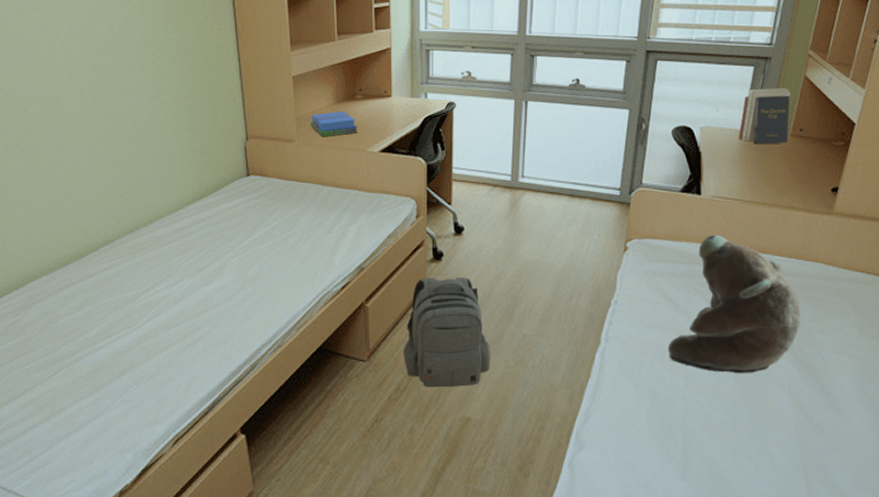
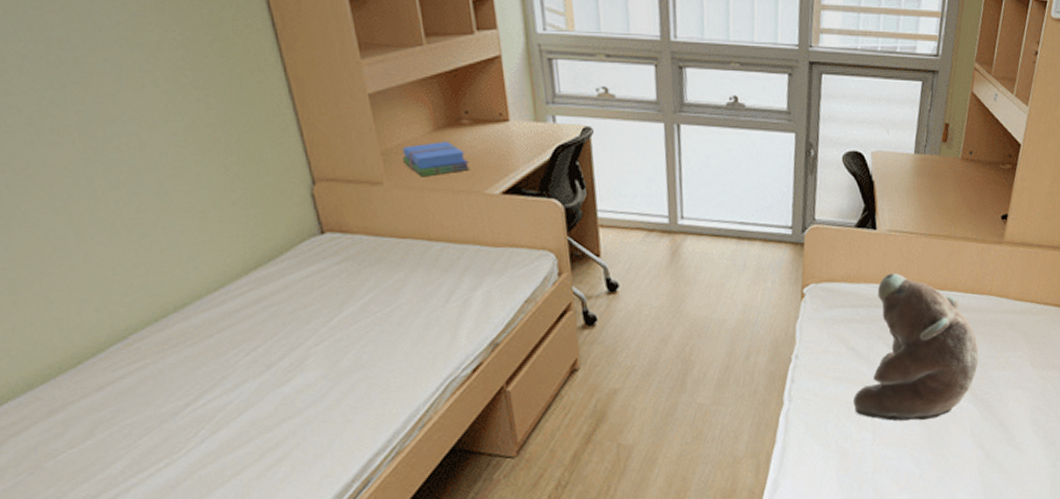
backpack: present [404,276,490,388] -> none [560,343,665,479]
books: present [738,88,792,145] -> none [910,106,960,171]

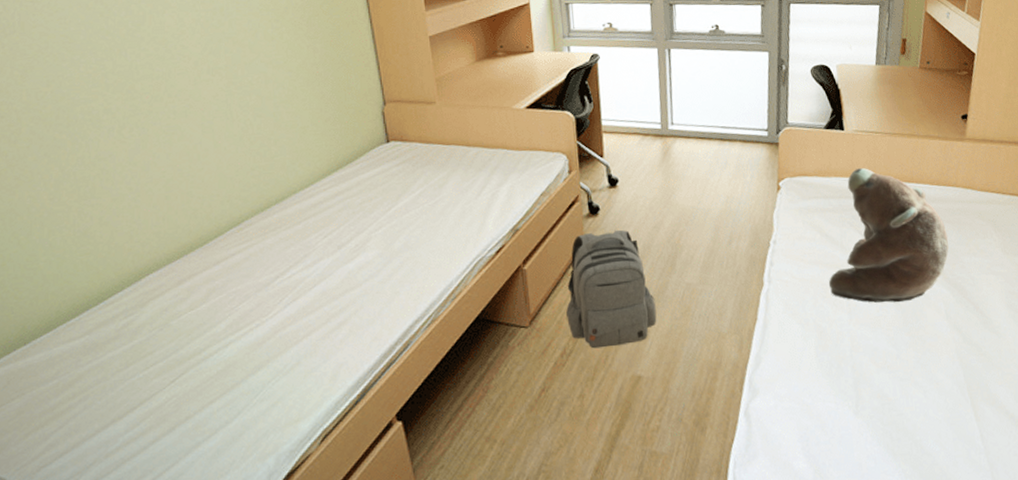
books: present [401,141,469,177] -> none [451,69,501,97]
backpack: none [560,343,665,479] -> present [566,229,657,349]

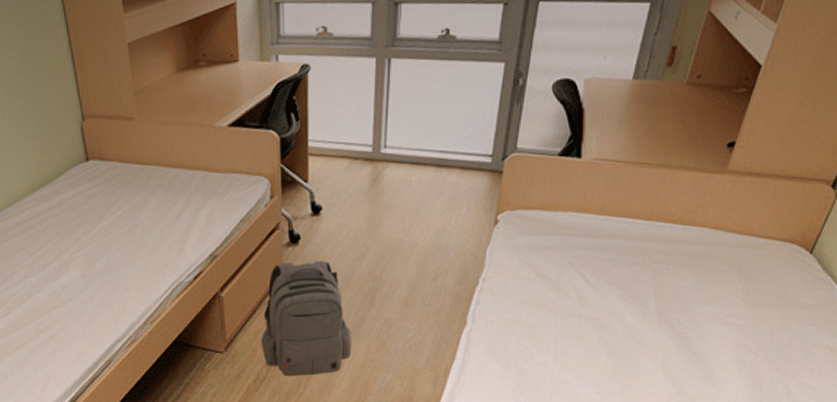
stuffed animal: present [828,167,950,303] -> none [537,201,682,349]

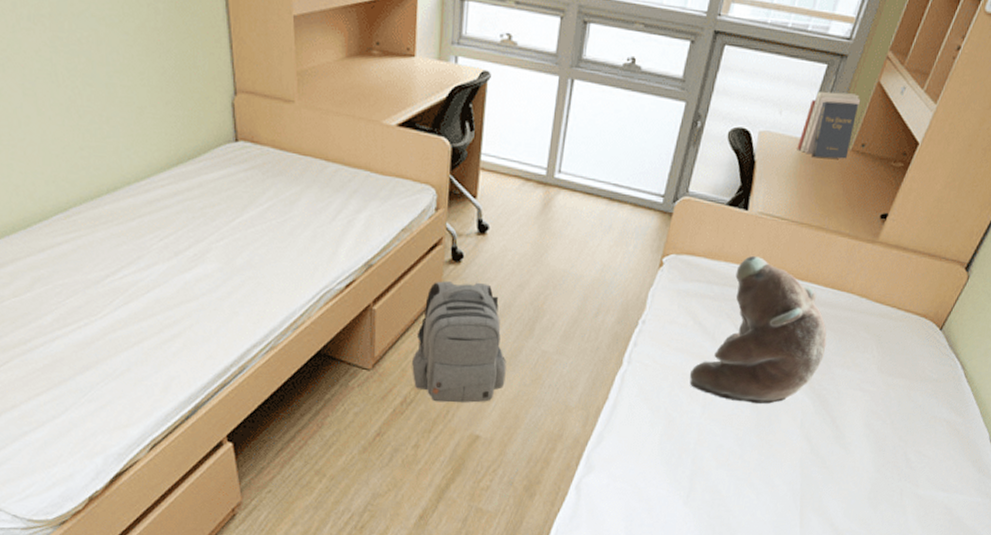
stuffed animal: none [537,201,682,349] -> present [689,255,827,404]
books: none [627,27,692,97] -> present [797,91,861,159]

